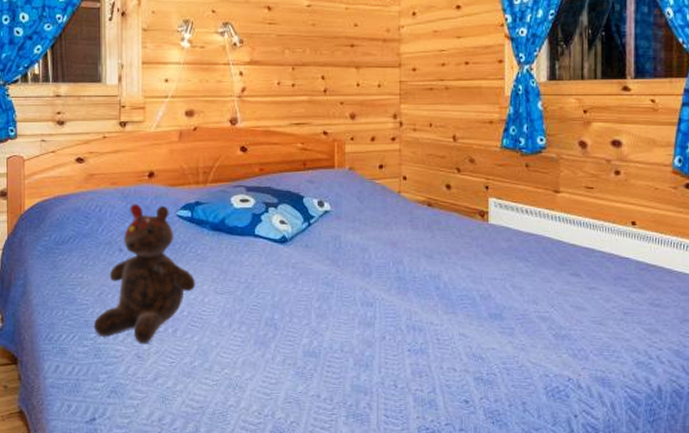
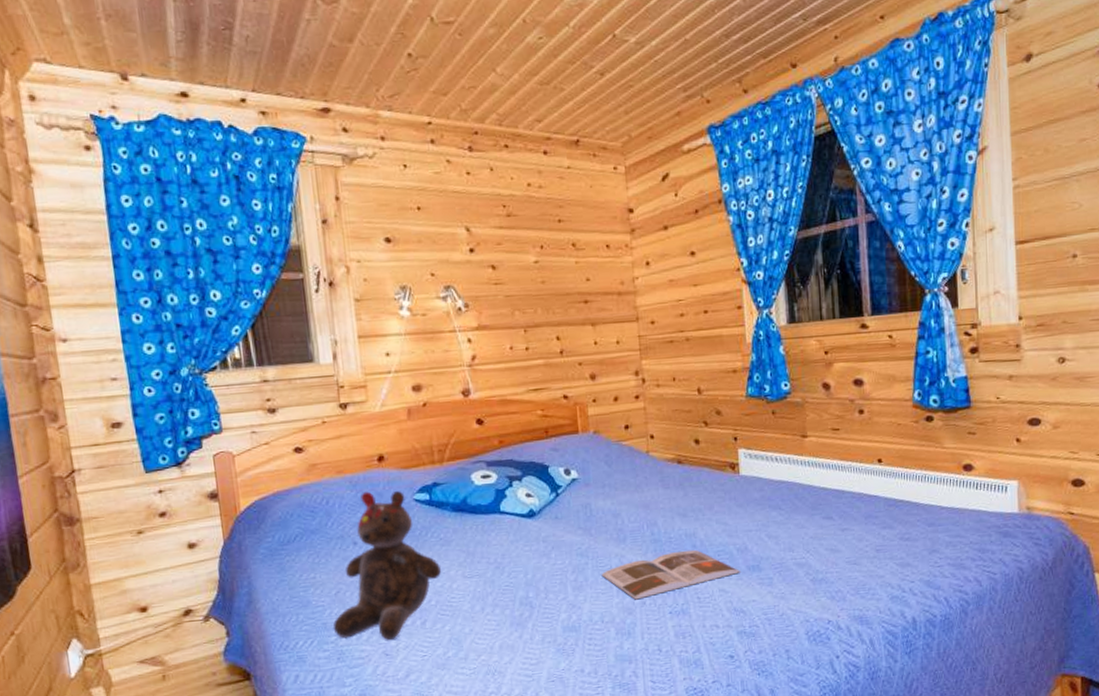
magazine: none [345,291,483,334] -> present [601,549,742,600]

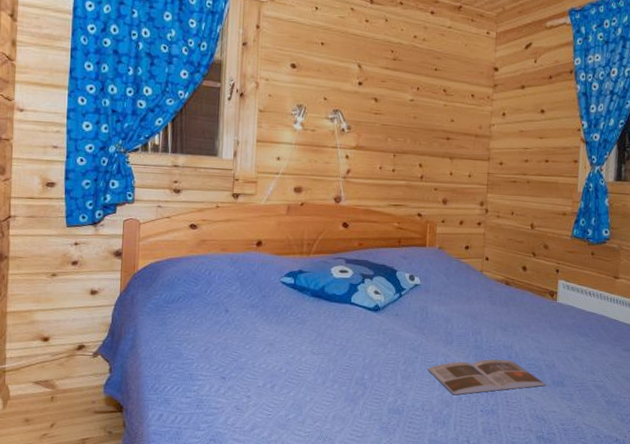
teddy bear: present [332,490,442,640] -> none [197,269,295,397]

